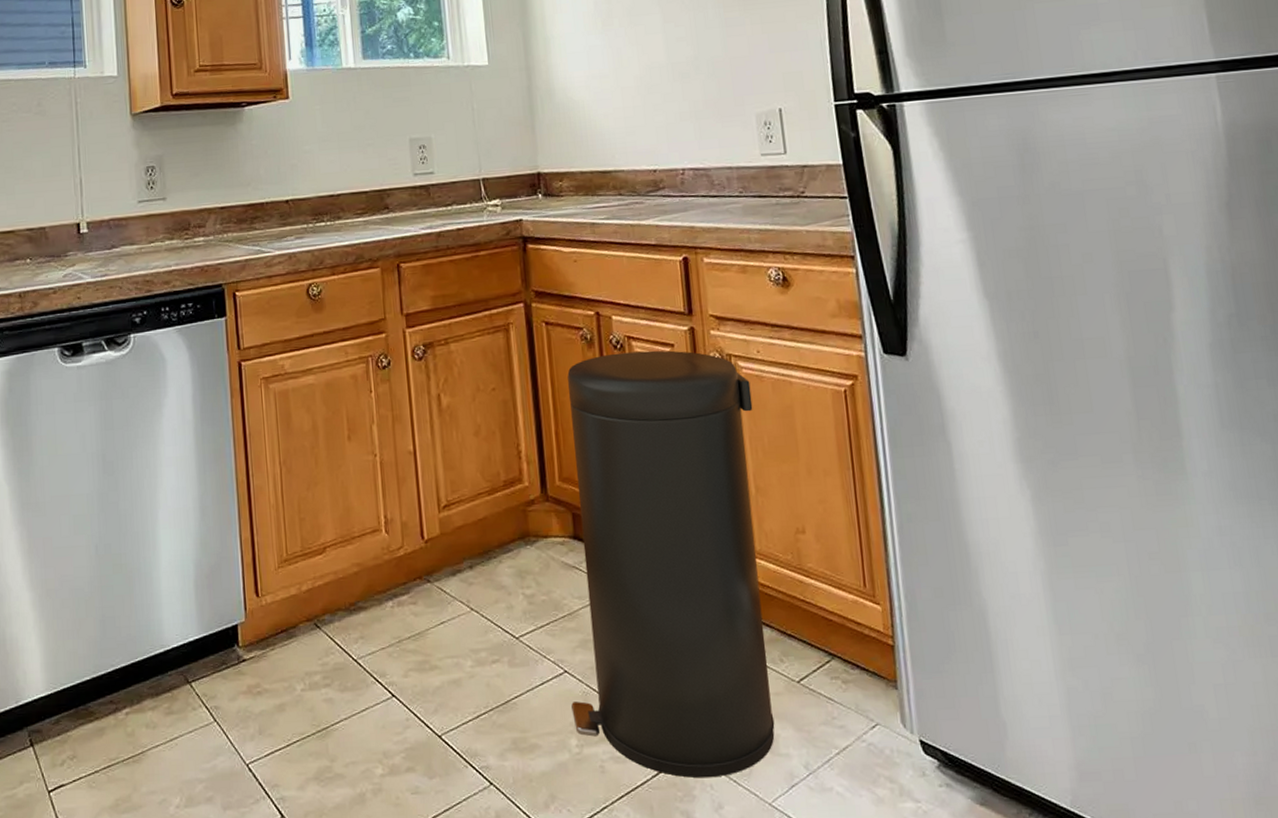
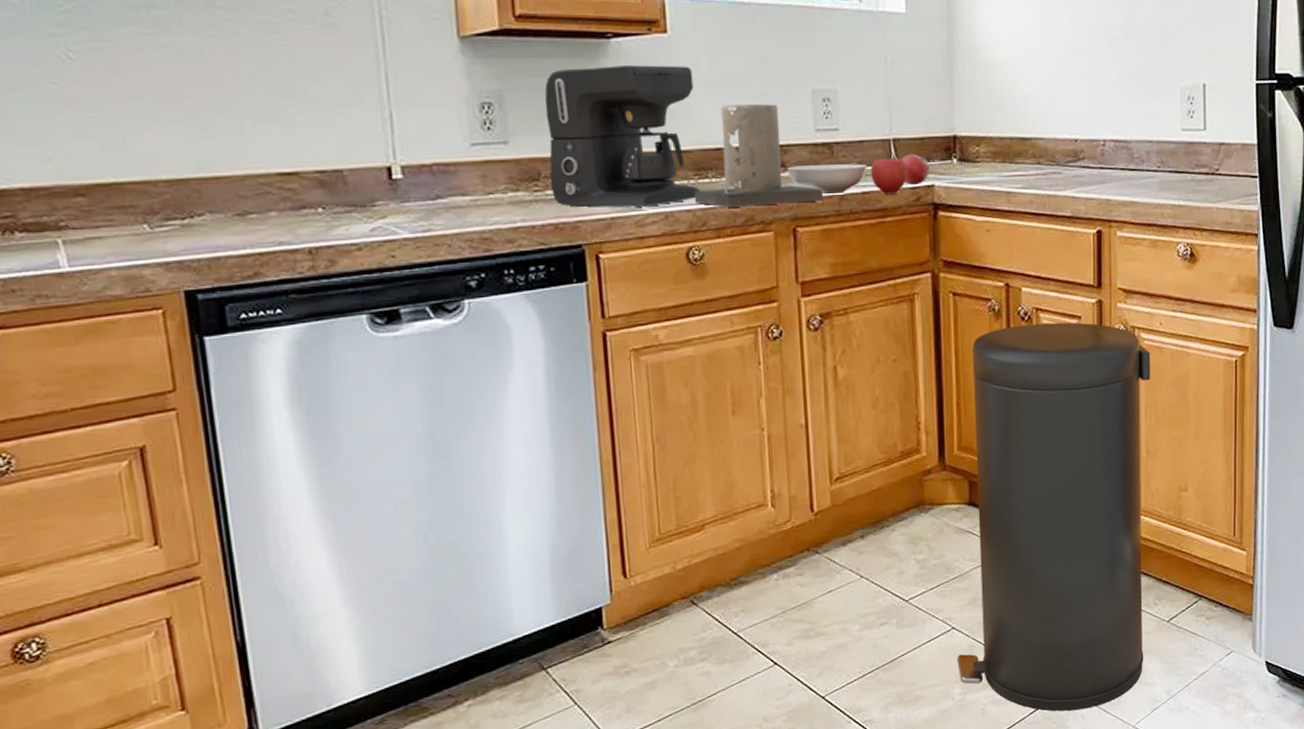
coffee maker: none [194,125,318,251] -> present [544,65,701,208]
paper towel roll: none [312,153,423,248] -> present [694,104,824,208]
bowl: none [390,203,461,233] -> present [787,164,867,195]
fruit: none [463,193,497,230] -> present [870,154,908,194]
fruit: none [491,191,518,221] -> present [901,153,931,186]

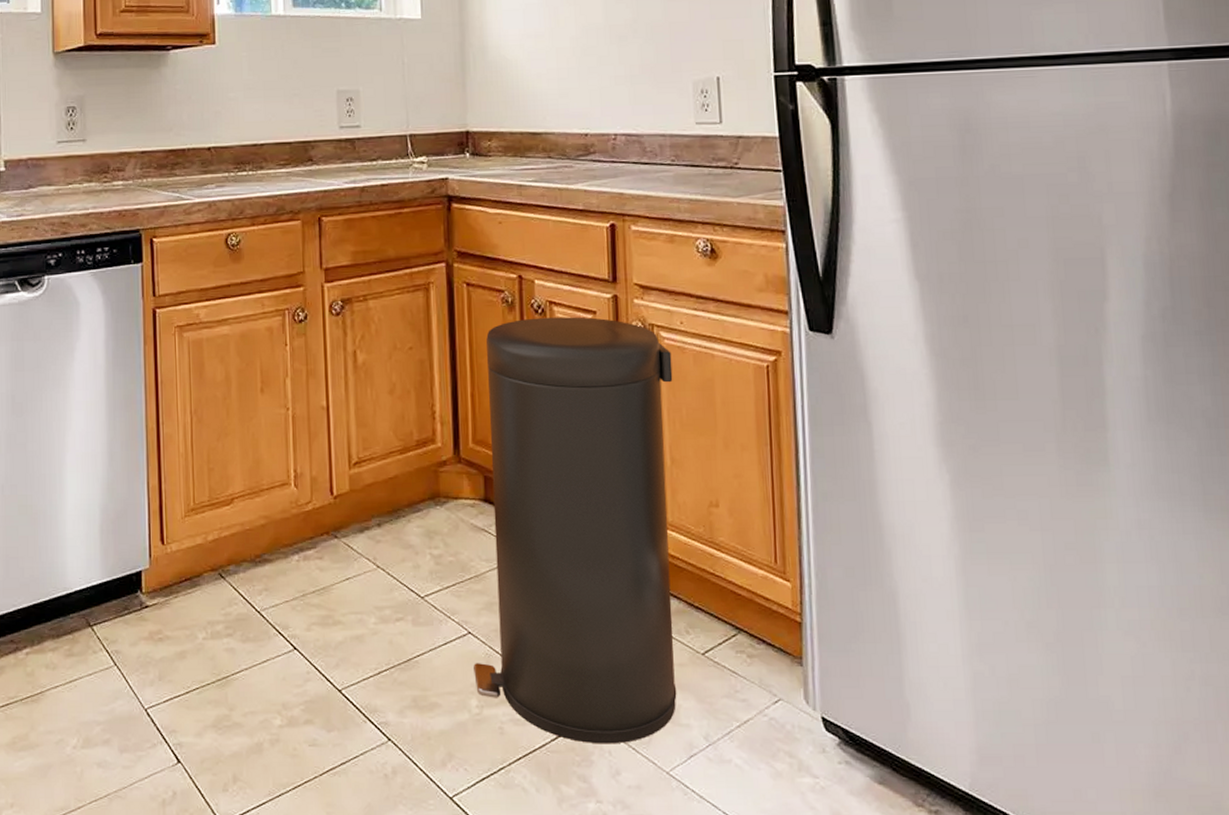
coffee maker: present [544,65,701,208] -> none [116,72,239,197]
paper towel roll: present [694,104,824,208] -> none [233,104,346,198]
bowl: present [787,164,867,195] -> none [314,158,386,187]
fruit: present [870,154,908,194] -> none [388,149,423,186]
fruit: present [901,153,931,186] -> none [417,148,445,179]

